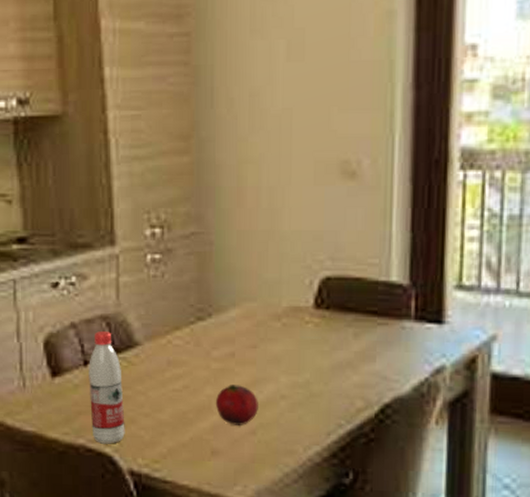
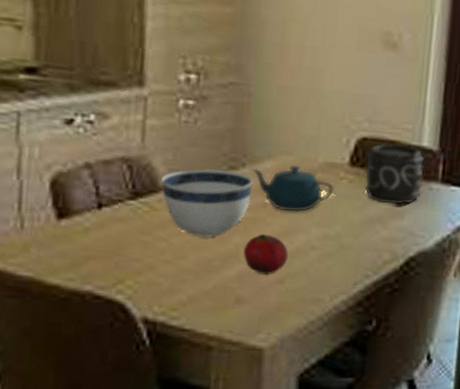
water bottle: present [89,331,125,444] -> none [102,174,142,291]
bowl: none [136,321,219,390] -> present [161,168,253,238]
teapot: none [217,311,300,360] -> present [251,165,334,212]
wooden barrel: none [331,281,395,347] -> present [364,143,424,205]

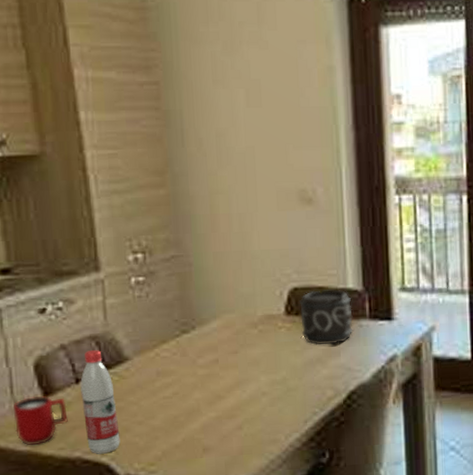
mug: none [17,216,84,272] -> present [12,395,68,445]
water bottle: none [102,174,142,291] -> present [80,350,120,454]
bowl: present [161,168,253,238] -> none [125,334,204,397]
fruit: present [243,234,288,274] -> none [203,387,243,423]
teapot: present [251,165,334,212] -> none [200,321,275,365]

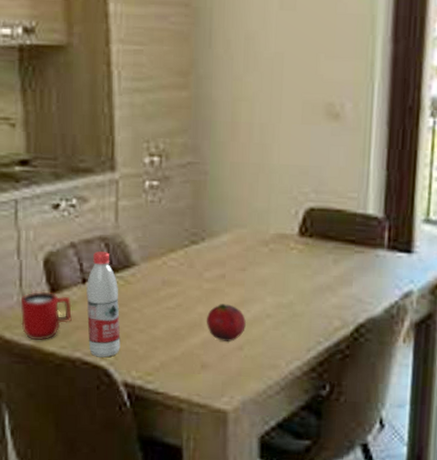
fruit: none [203,387,243,423] -> present [206,304,246,342]
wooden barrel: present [300,289,353,346] -> none [313,213,370,273]

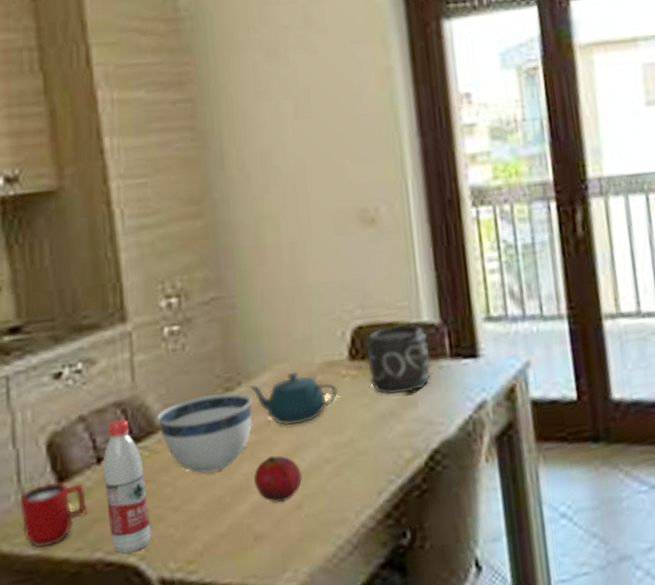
bowl: none [133,244,212,308] -> present [157,392,253,474]
teapot: none [210,237,285,282] -> present [247,371,338,427]
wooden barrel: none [313,213,370,273] -> present [366,324,432,396]

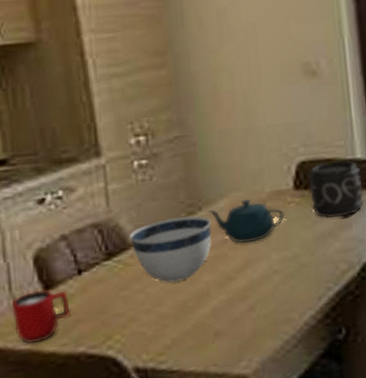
water bottle: present [103,419,152,554] -> none [83,238,127,348]
fruit: present [253,455,302,502] -> none [213,268,254,306]

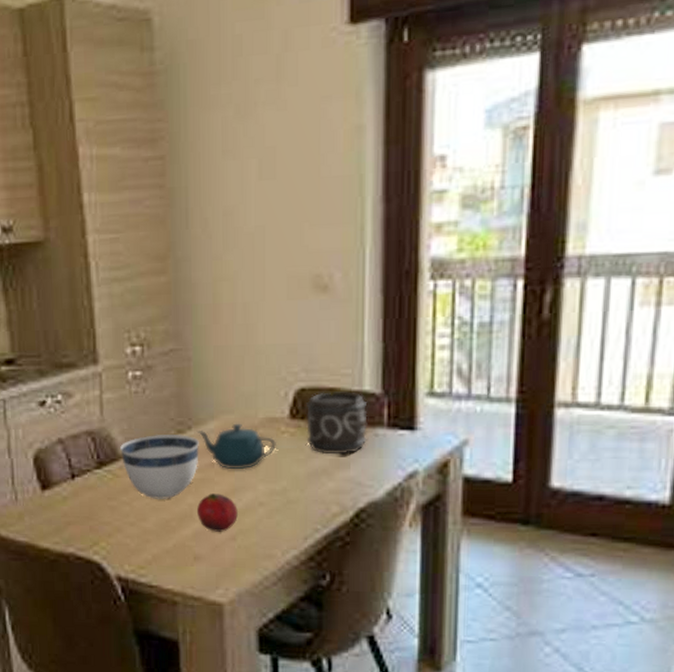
mug: present [11,289,71,343] -> none [13,488,63,538]
fruit: none [213,268,254,306] -> present [196,493,238,532]

